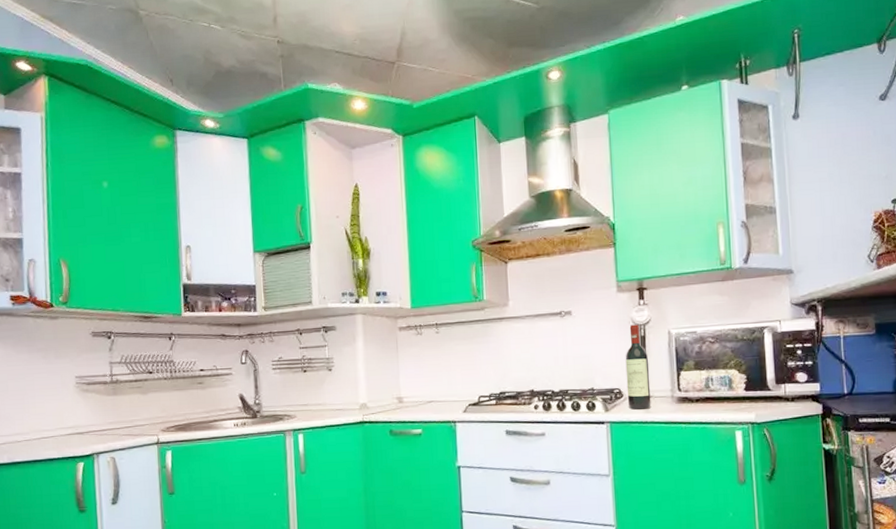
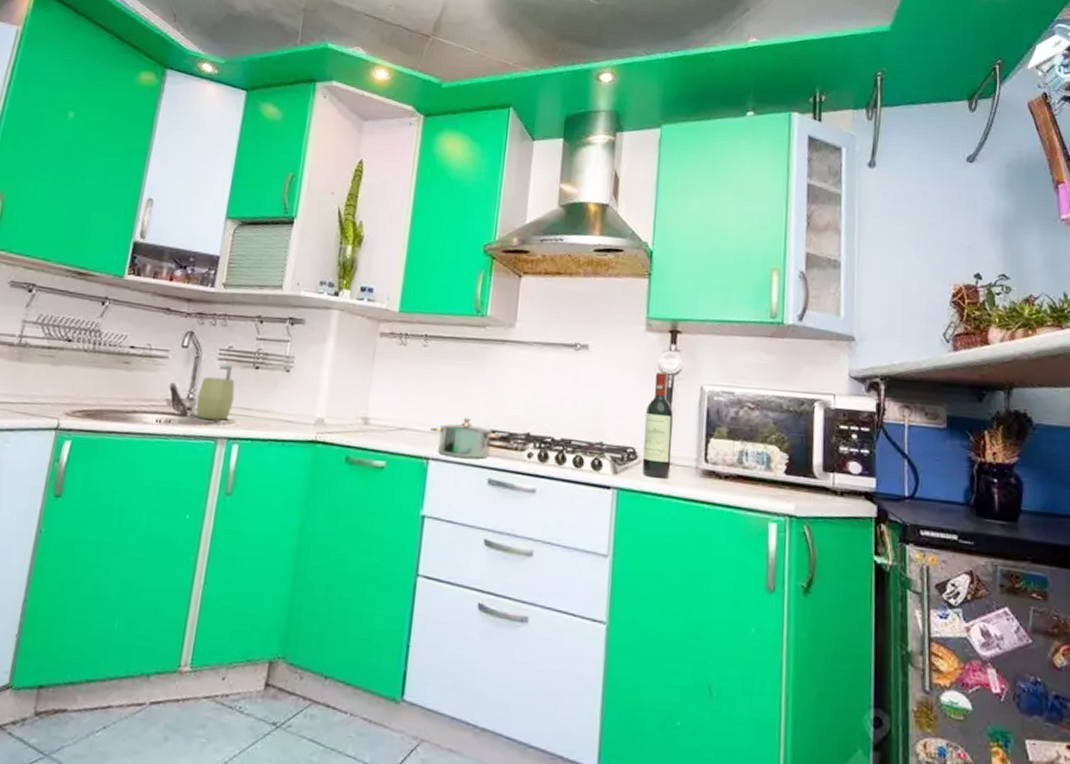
soap dispenser: none [262,373,292,419] -> present [196,365,235,421]
cooking pot: none [452,385,511,418] -> present [429,417,502,459]

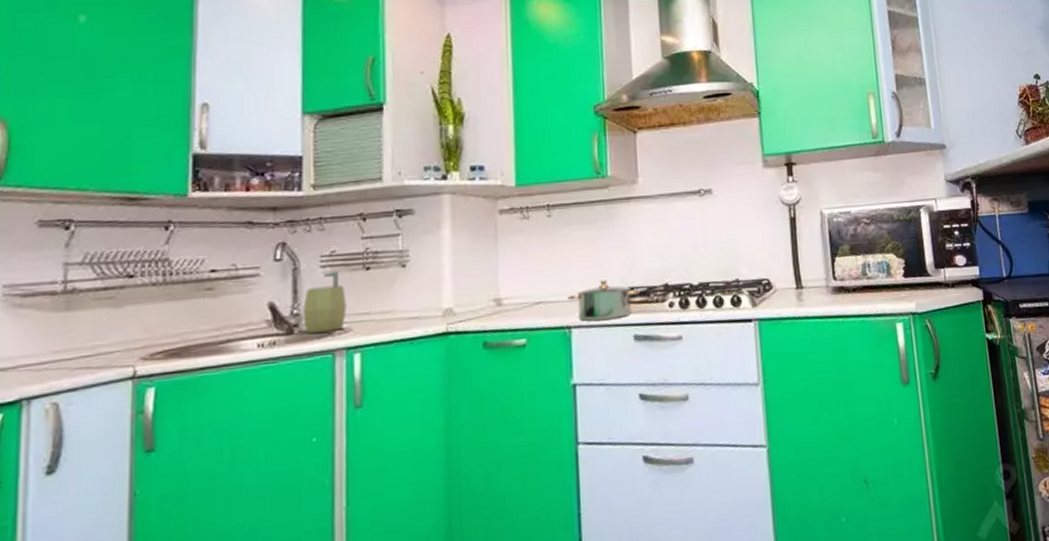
wine bottle: present [641,372,673,480] -> none [773,204,805,305]

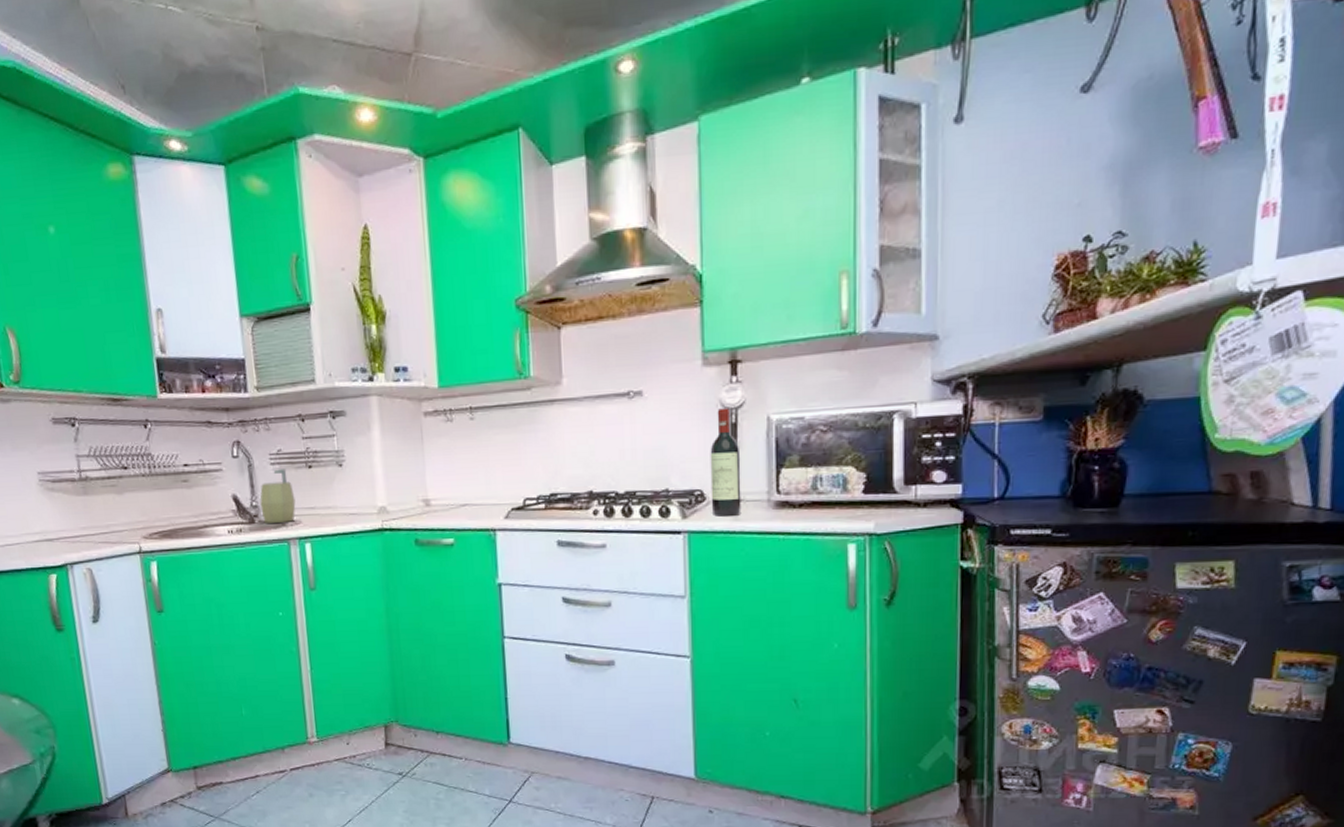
cooking pot: present [566,280,641,321] -> none [491,485,565,525]
wine bottle: none [773,204,805,305] -> present [710,408,741,518]

